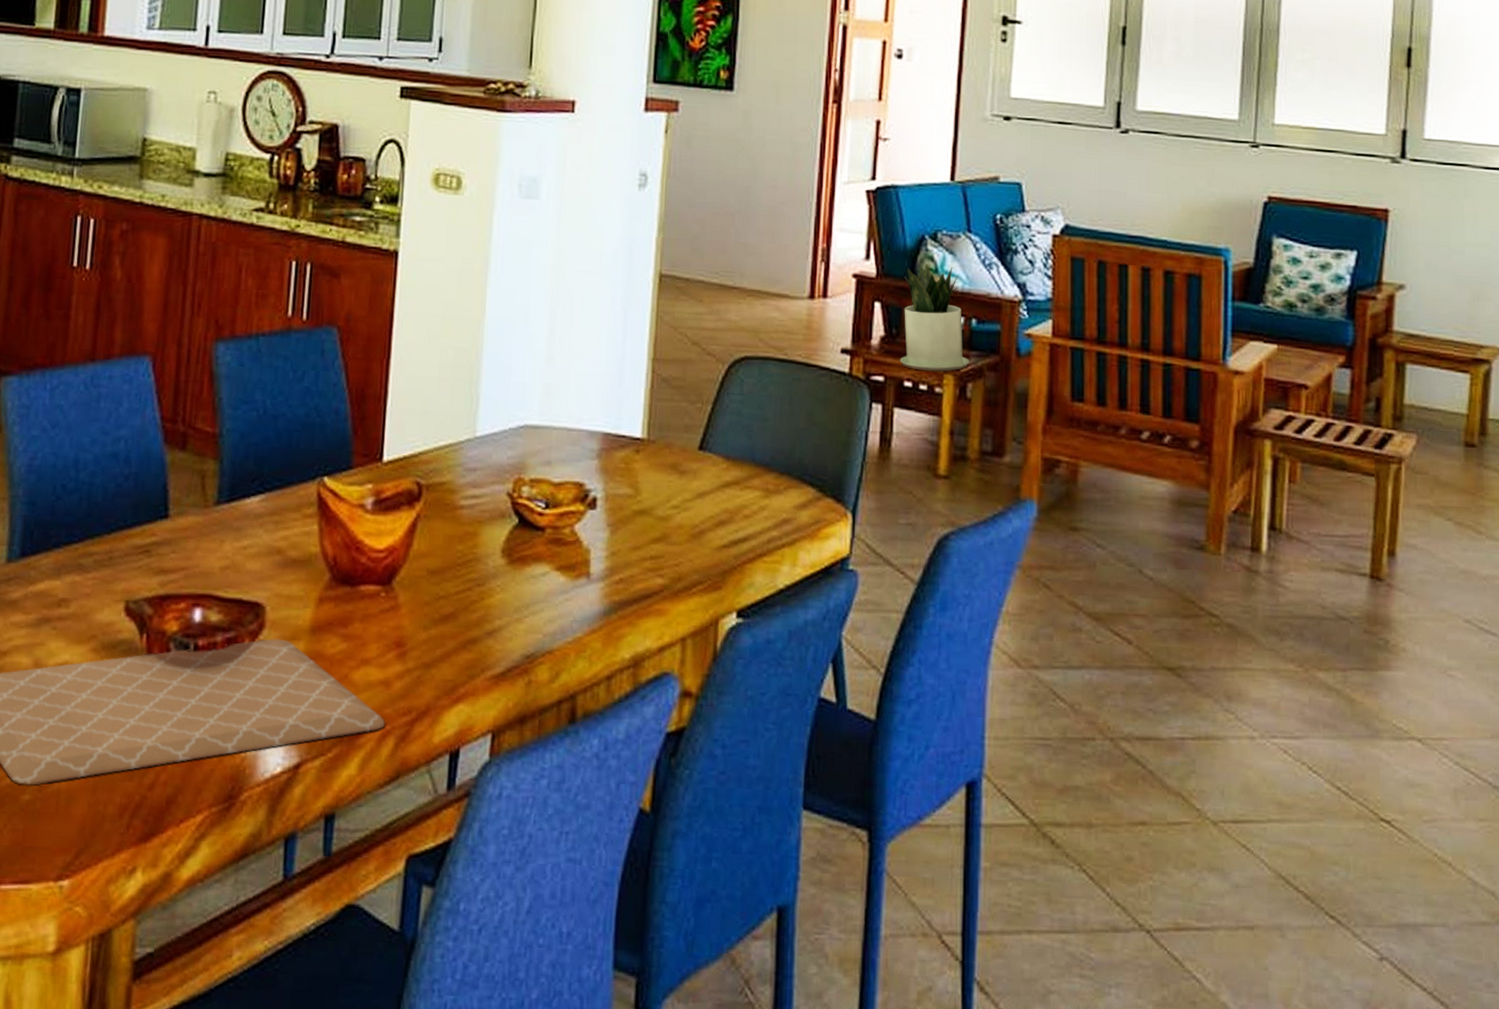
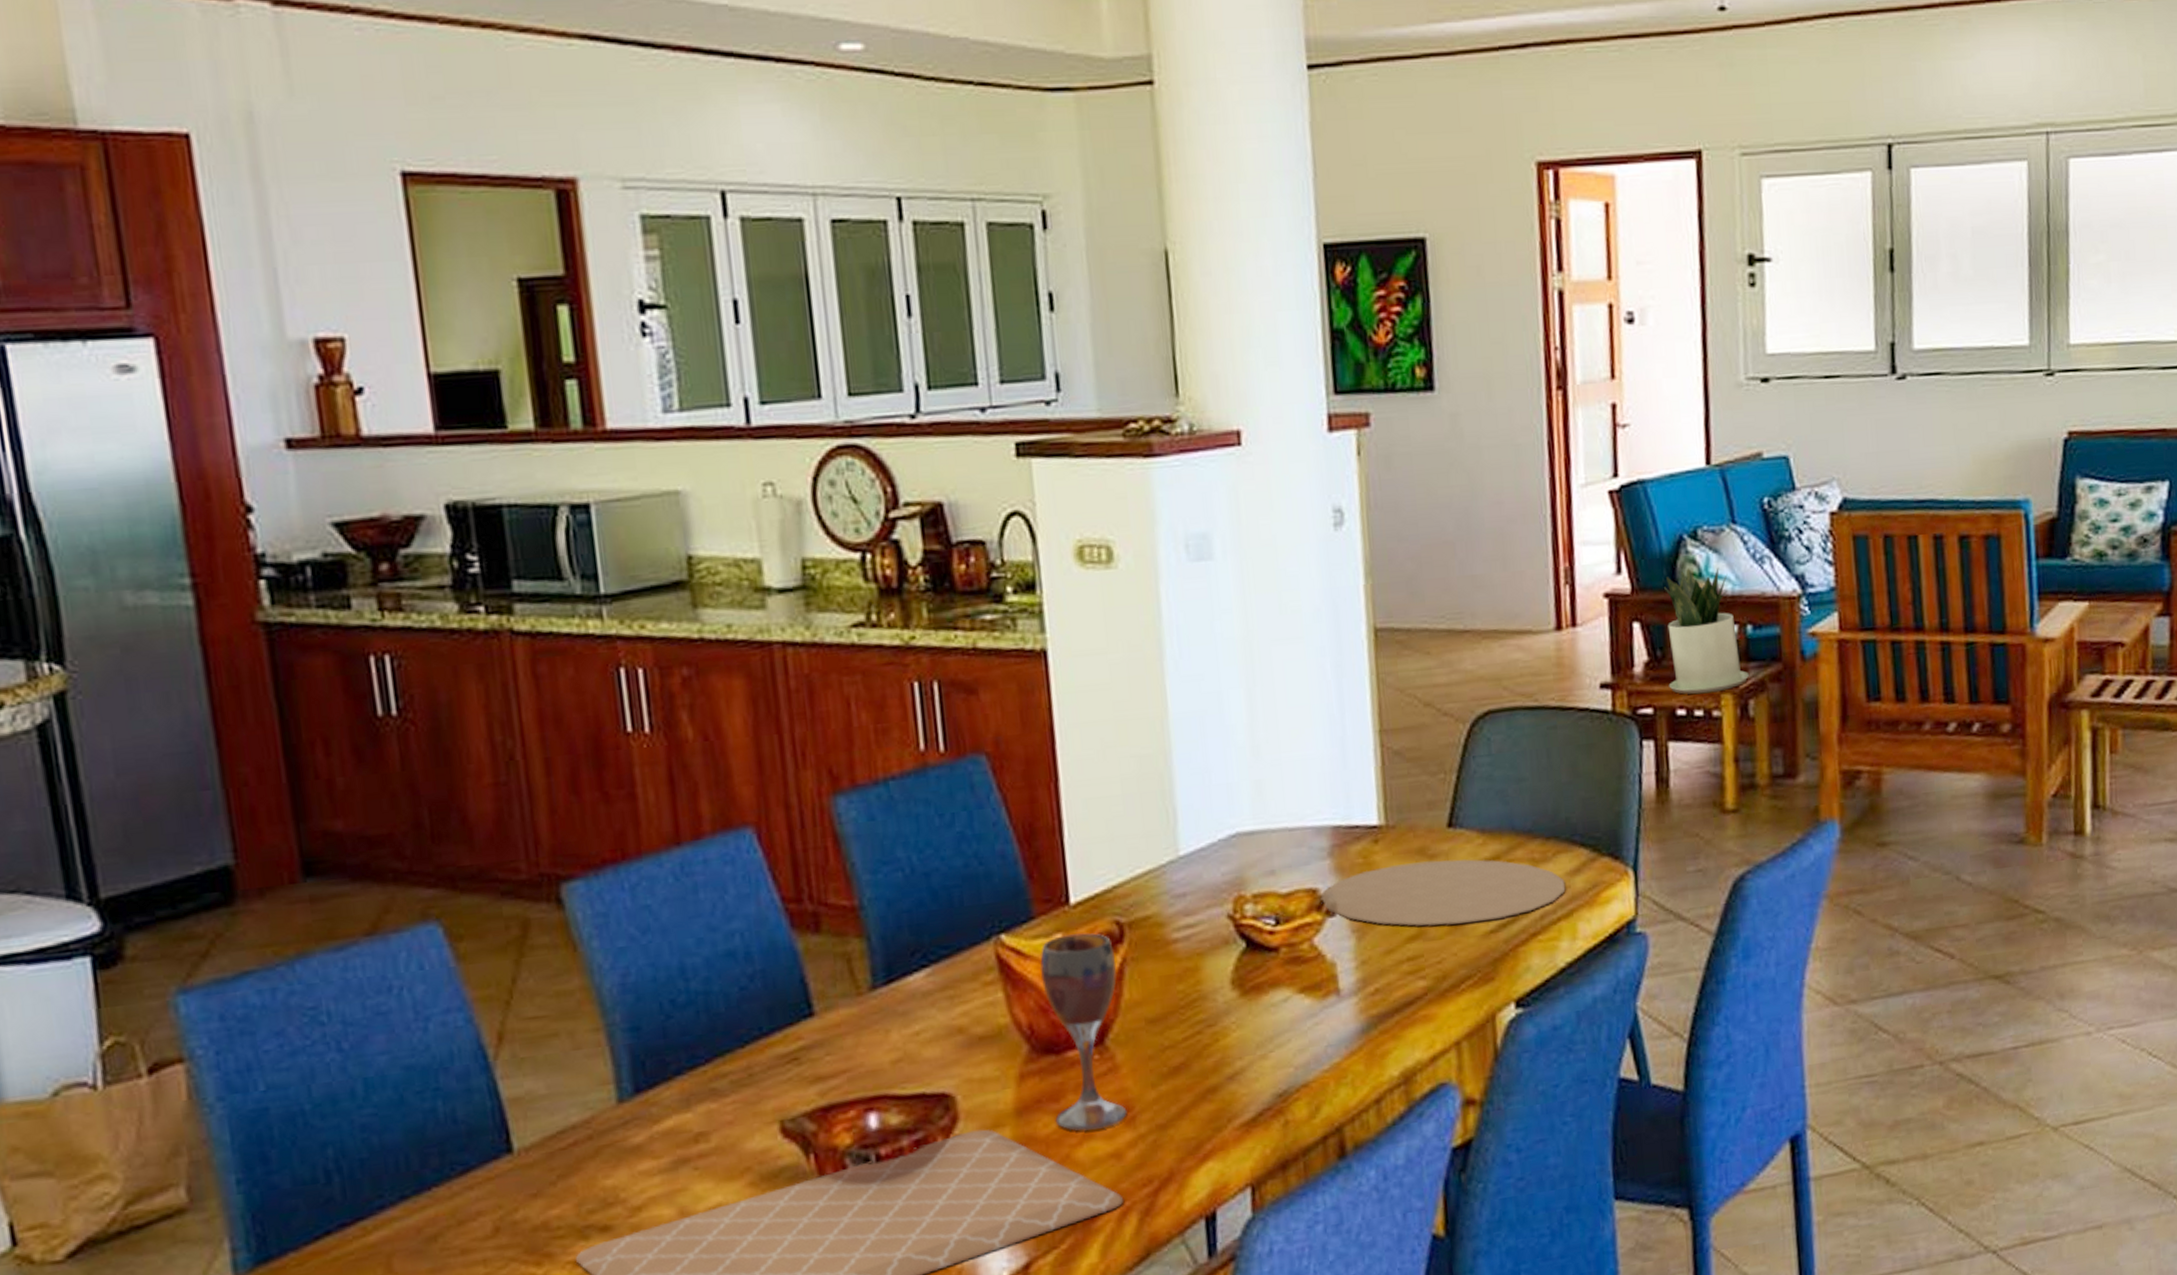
cup: none [341,486,412,657] -> present [1040,933,1128,1131]
placemat: none [585,474,792,537] -> present [1321,859,1566,927]

